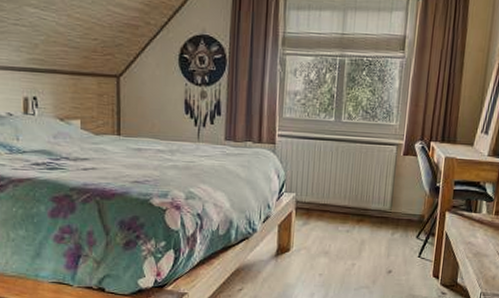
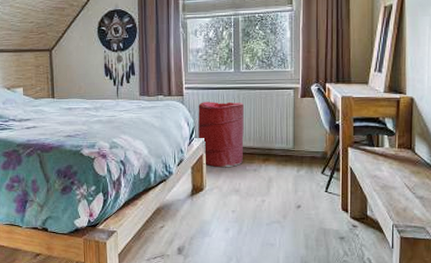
laundry hamper: none [289,152,342,227] -> present [198,102,244,168]

